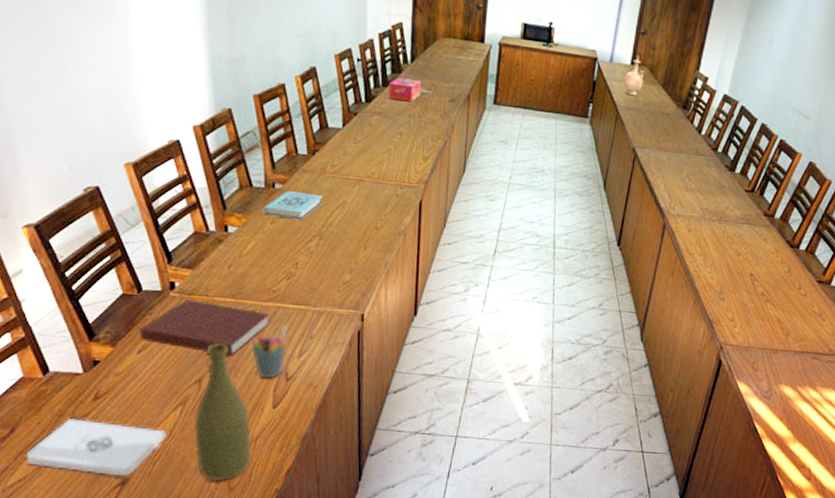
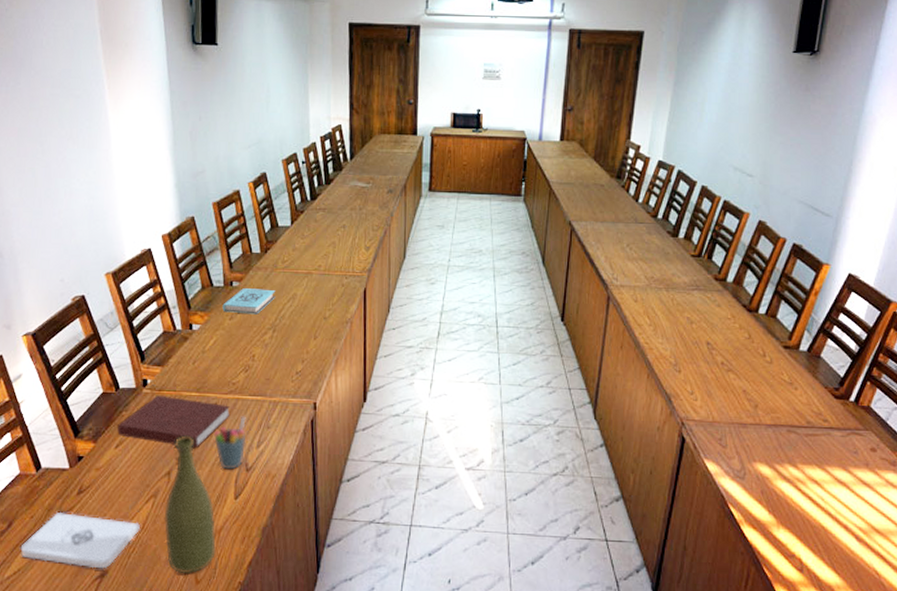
tissue box: present [388,77,422,102] -> none [331,175,361,196]
vase: present [622,54,644,95] -> none [553,131,574,170]

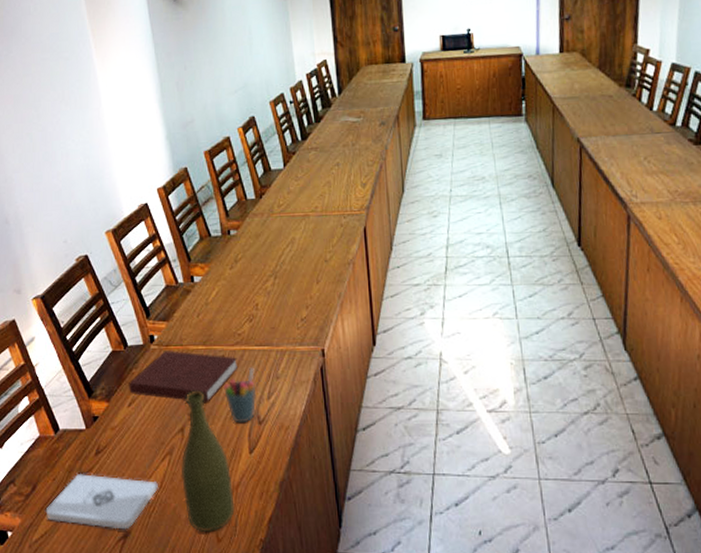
book: present [222,288,276,315] -> none [222,235,274,262]

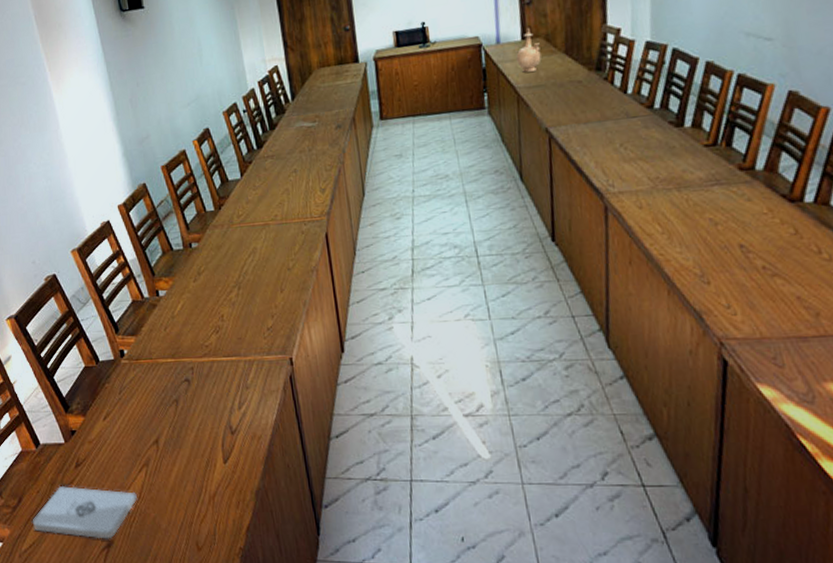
notebook: present [129,350,239,402] -> none [103,364,208,414]
bottle: present [181,390,235,533] -> none [158,402,213,542]
pen holder: present [223,367,257,423] -> none [194,378,228,434]
vase: none [554,41,577,84] -> present [516,27,541,73]

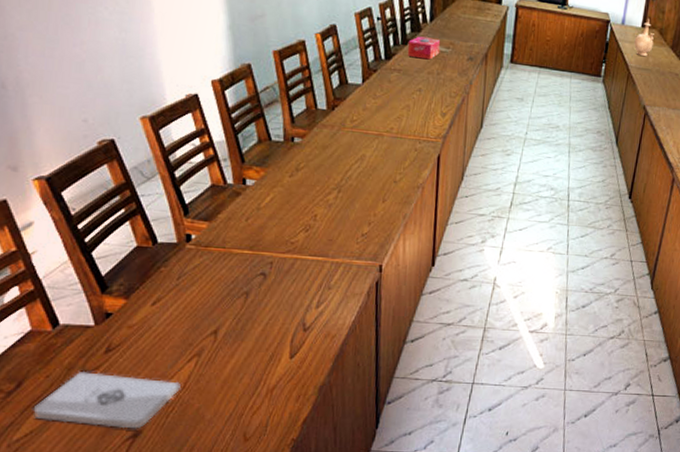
tissue box: none [275,115,307,140] -> present [407,36,441,60]

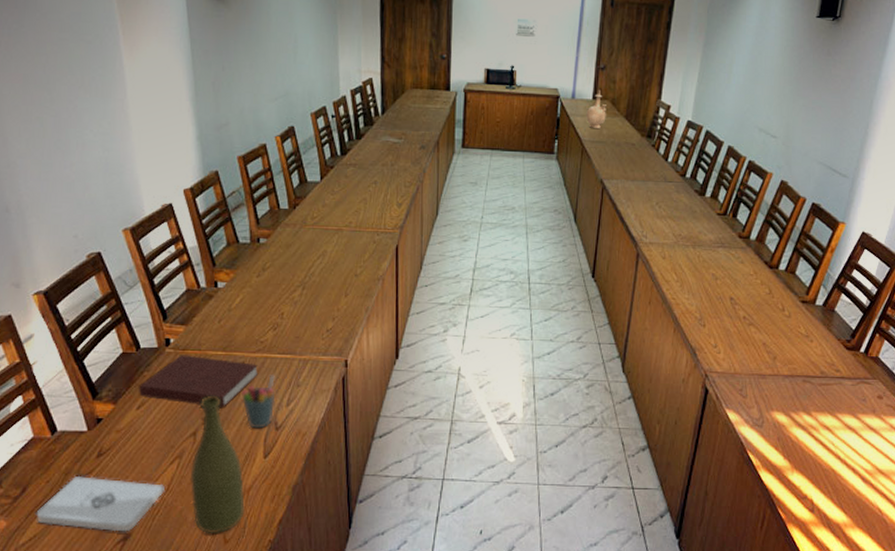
notebook: none [154,251,288,307] -> present [139,355,259,407]
bottle: none [208,294,268,433] -> present [190,395,245,535]
pen holder: none [267,276,305,330] -> present [240,375,276,429]
tissue box: present [407,36,441,60] -> none [361,130,393,152]

